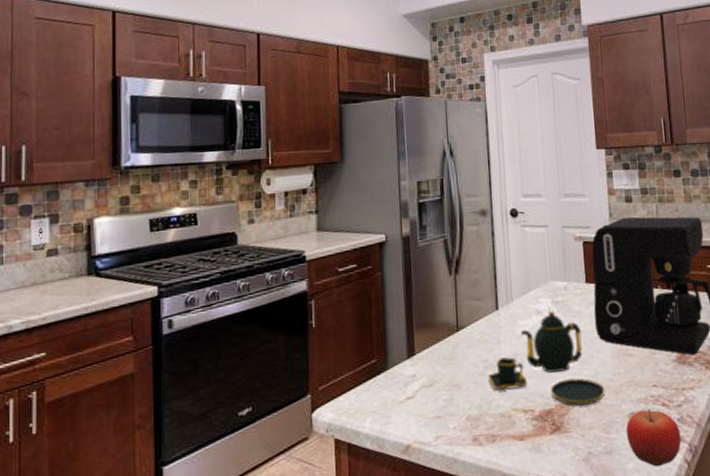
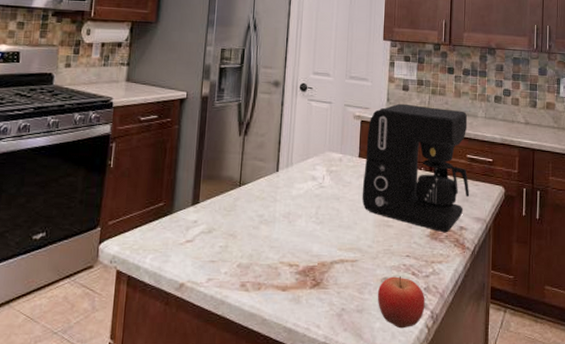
teapot: present [487,310,605,406] -> none [261,178,364,266]

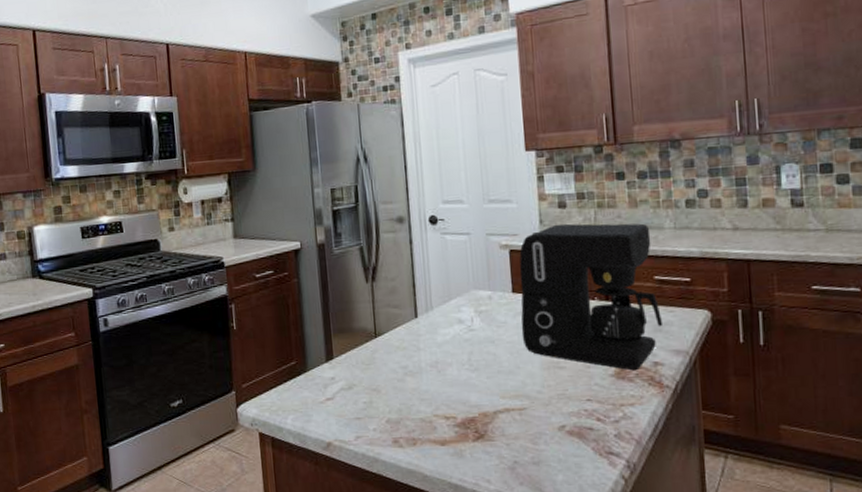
fruit: present [377,276,425,329] -> none [555,423,618,481]

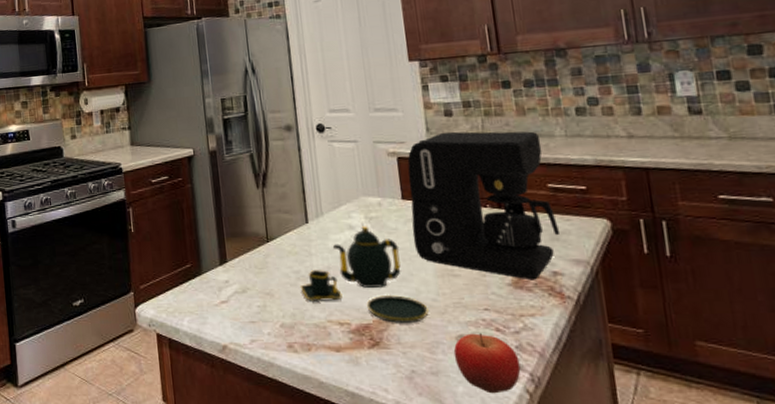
teapot: none [407,320,533,416] -> present [299,226,429,323]
fruit: none [555,423,618,481] -> present [453,333,521,394]

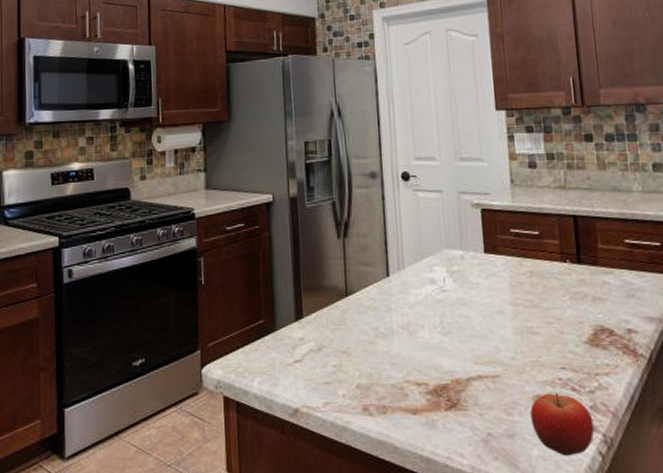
teapot: present [299,226,429,323] -> none [378,280,507,383]
coffee maker: present [407,131,559,280] -> none [491,183,634,338]

